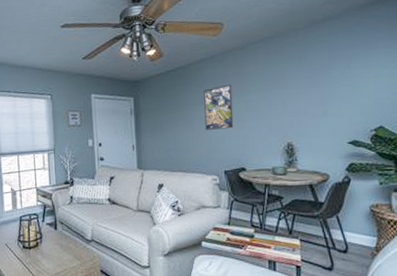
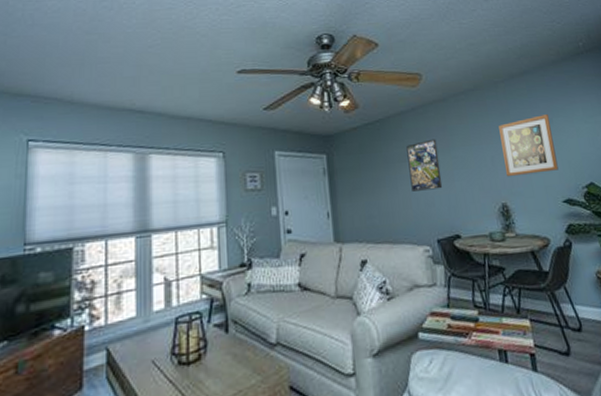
wall art: none [294,60,349,120] -> present [498,114,559,177]

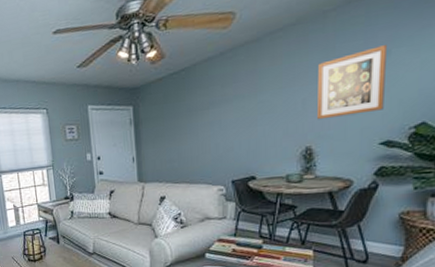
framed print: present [406,139,443,191] -> none [210,84,244,137]

